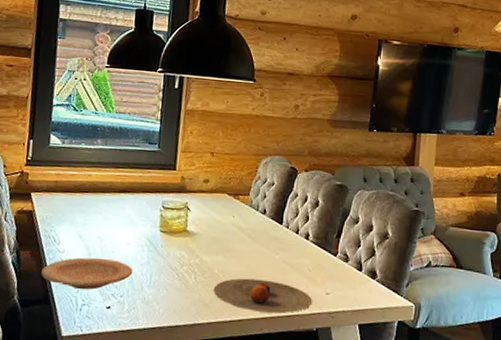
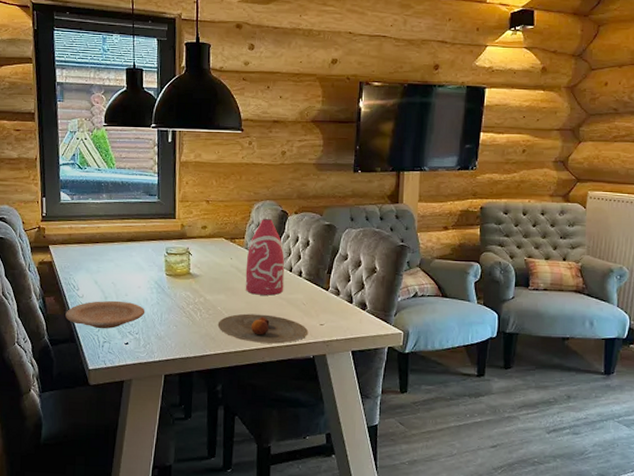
bottle: none [246,175,291,259] -> present [245,219,285,296]

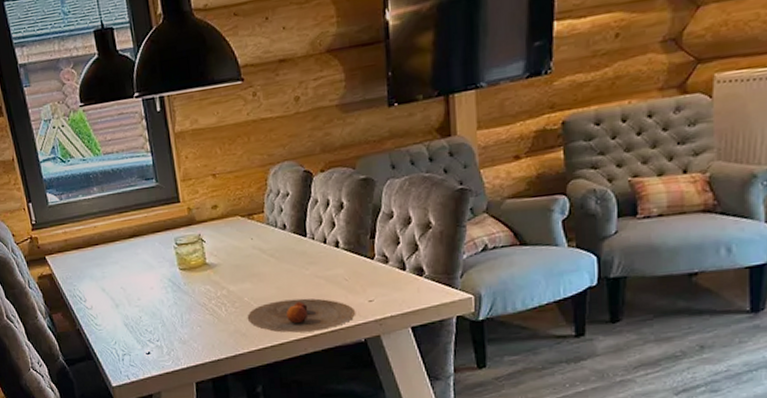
plate: present [65,300,145,329] -> none [77,306,163,341]
bottle: present [245,219,285,296] -> none [270,183,320,278]

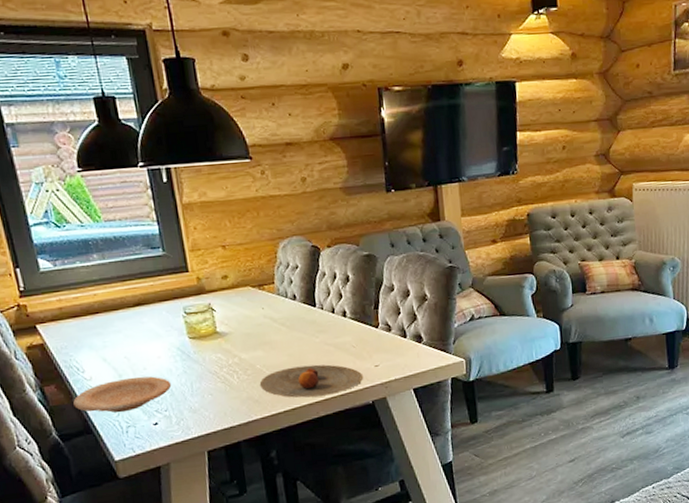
plate: none [77,306,163,341] -> present [73,376,172,413]

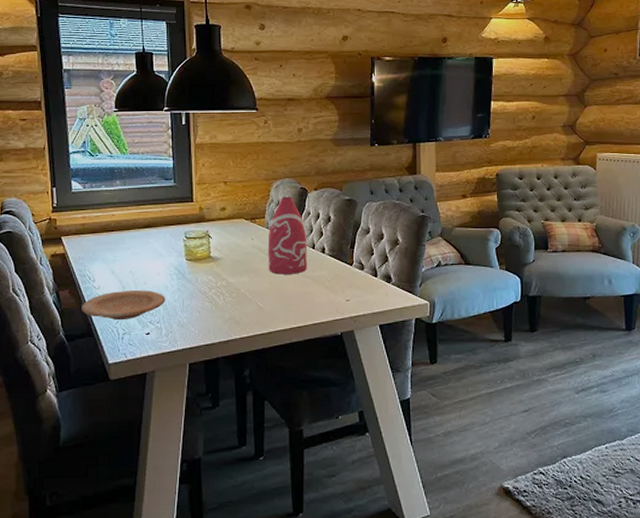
plate: present [259,364,363,398] -> none [242,294,334,323]
bottle: none [280,257,329,345] -> present [268,197,308,275]

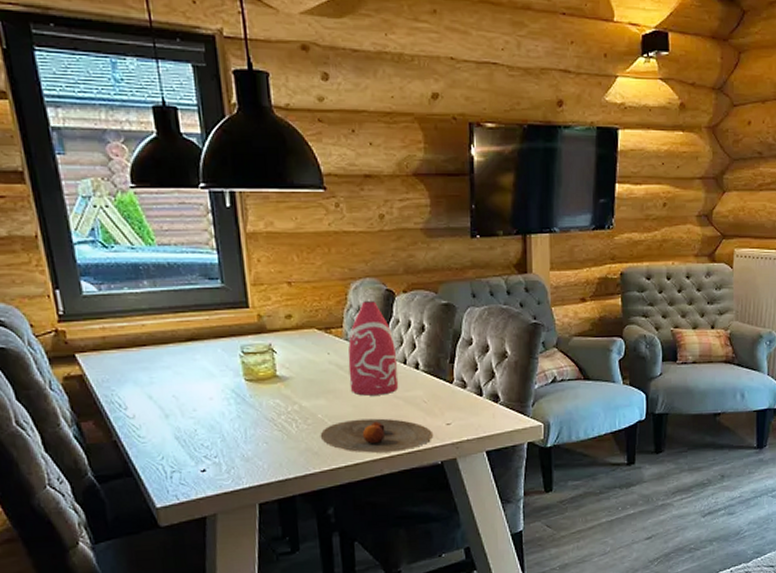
plate: present [82,289,166,321] -> none [113,418,224,456]
plate: none [242,294,334,323] -> present [320,418,432,453]

